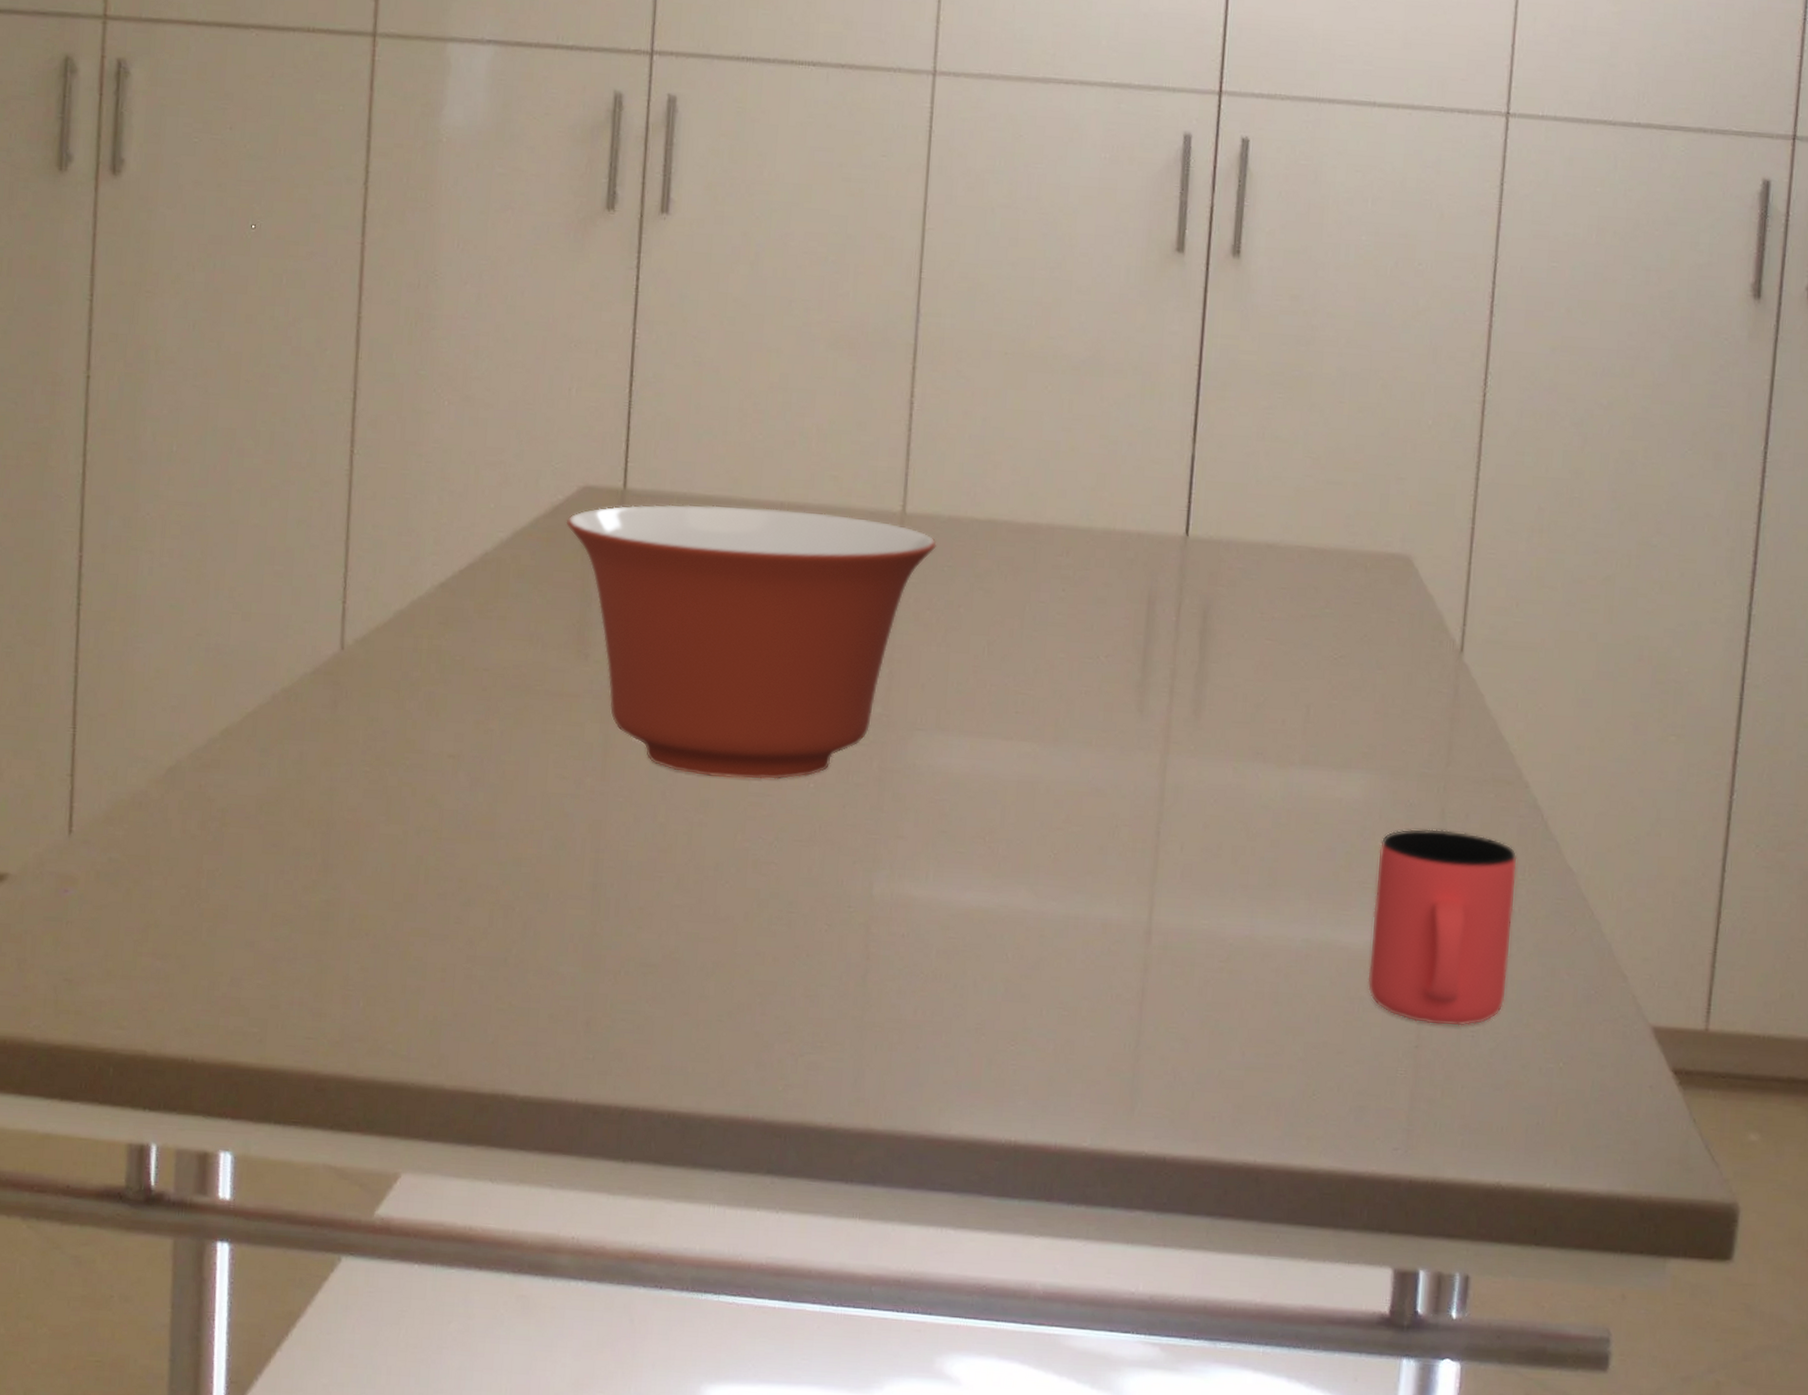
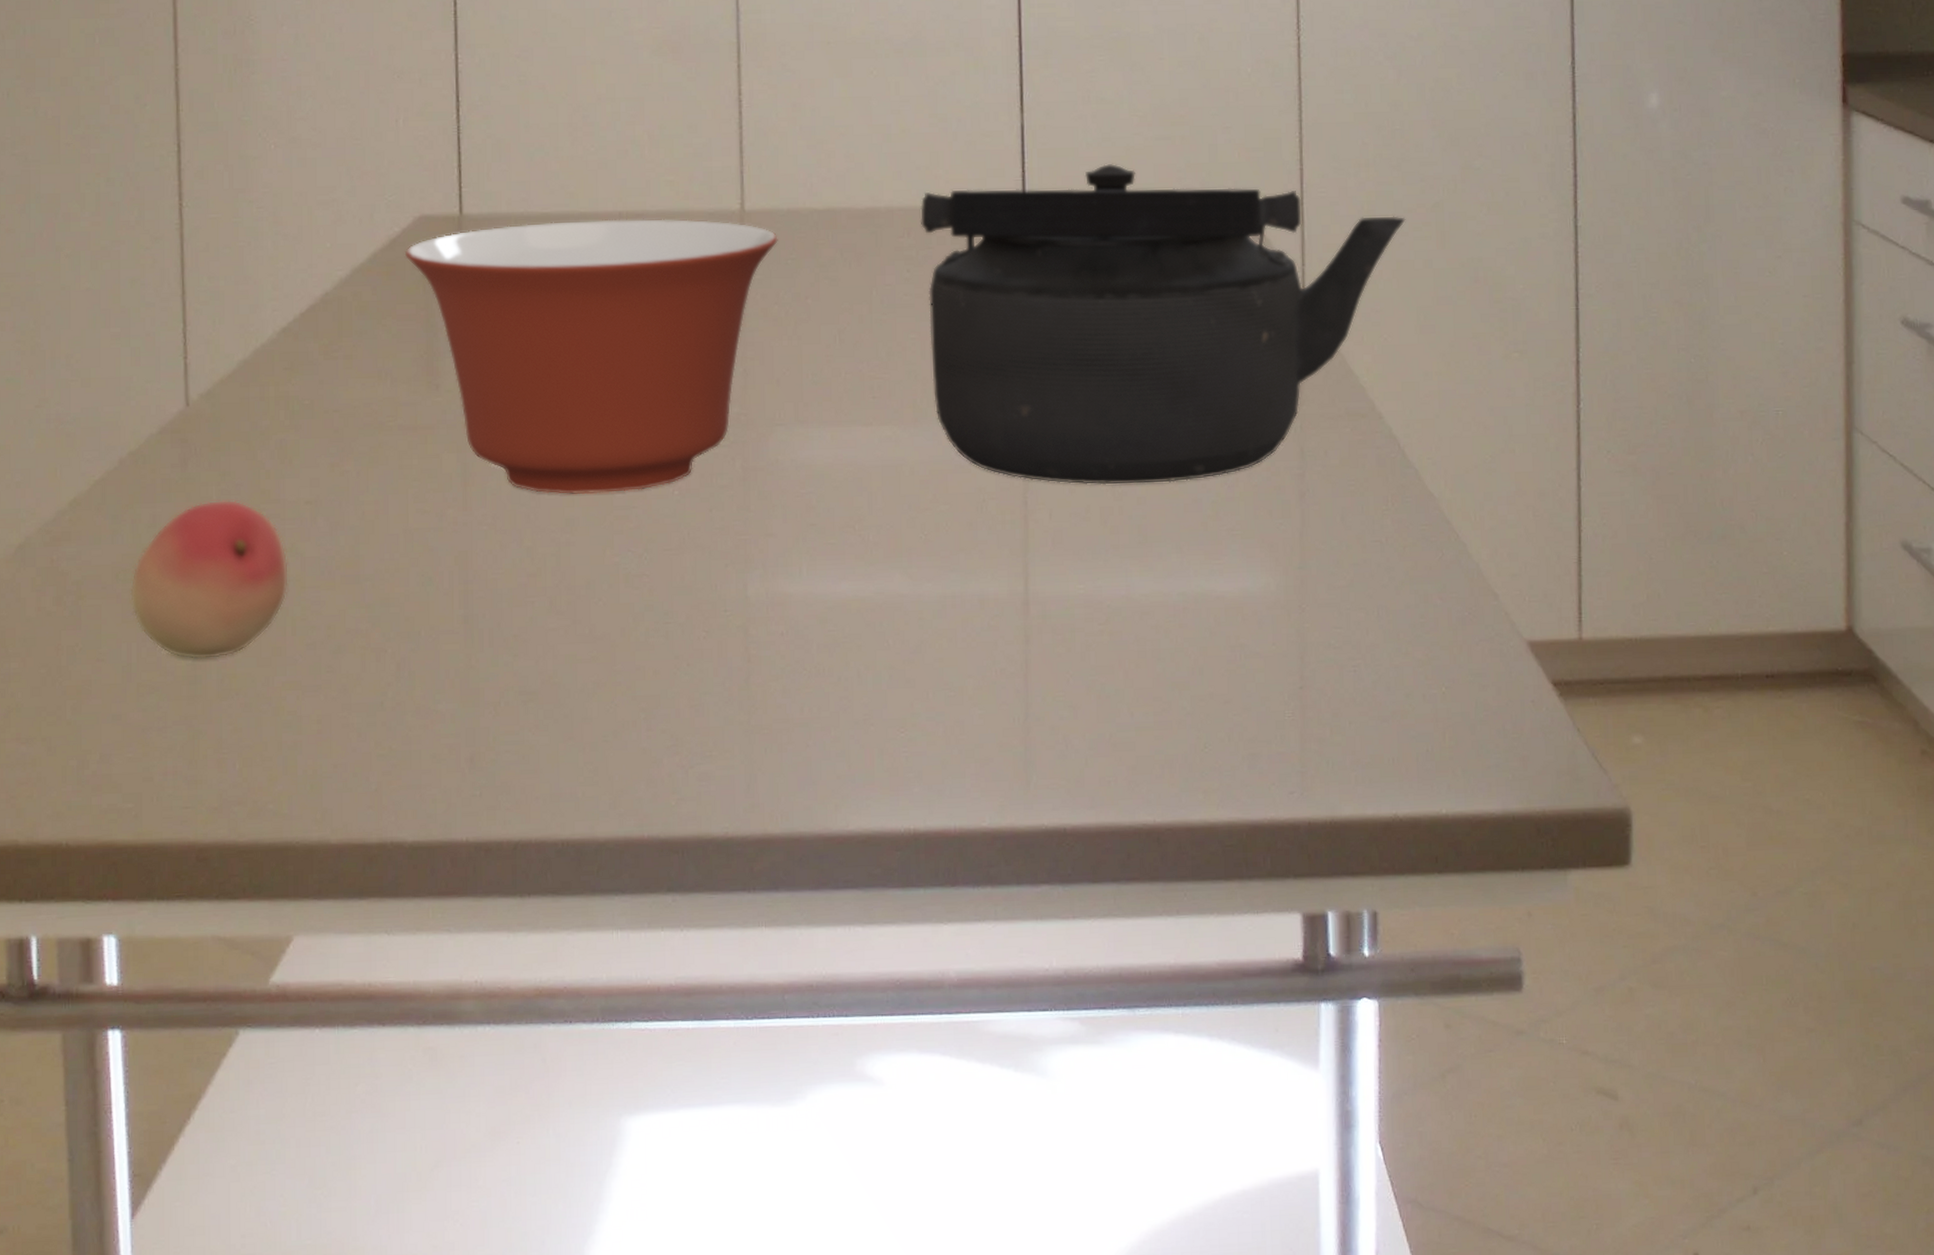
fruit: none [271,744,427,898] -> present [130,499,290,660]
kettle: none [1076,502,1575,829] -> present [920,163,1406,485]
cup: present [1367,828,1518,1026] -> none [1243,469,1383,664]

